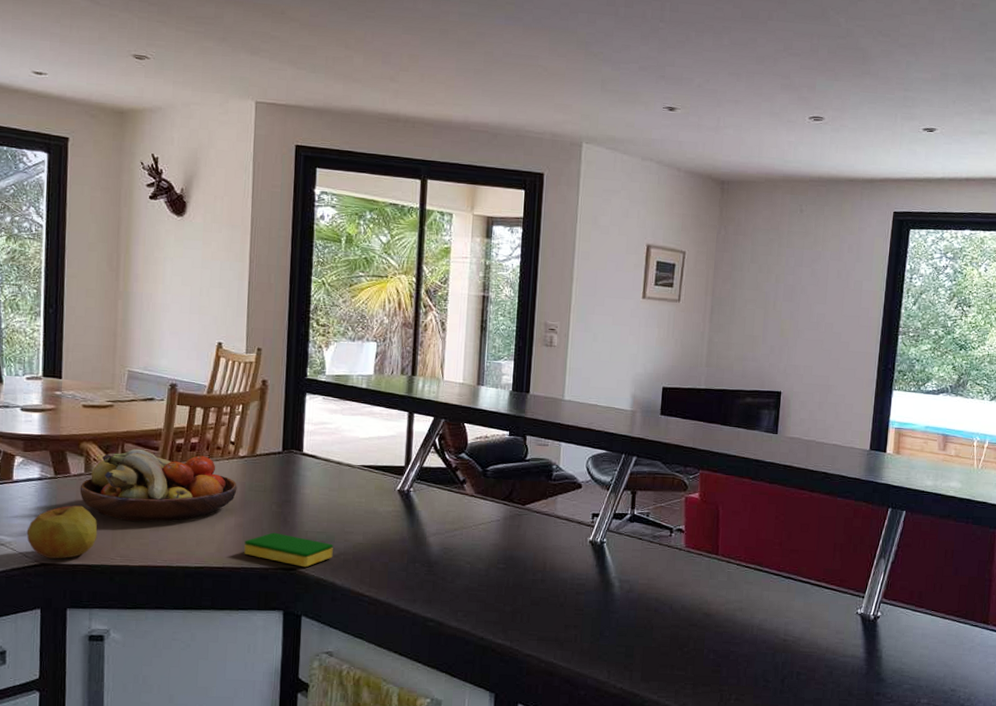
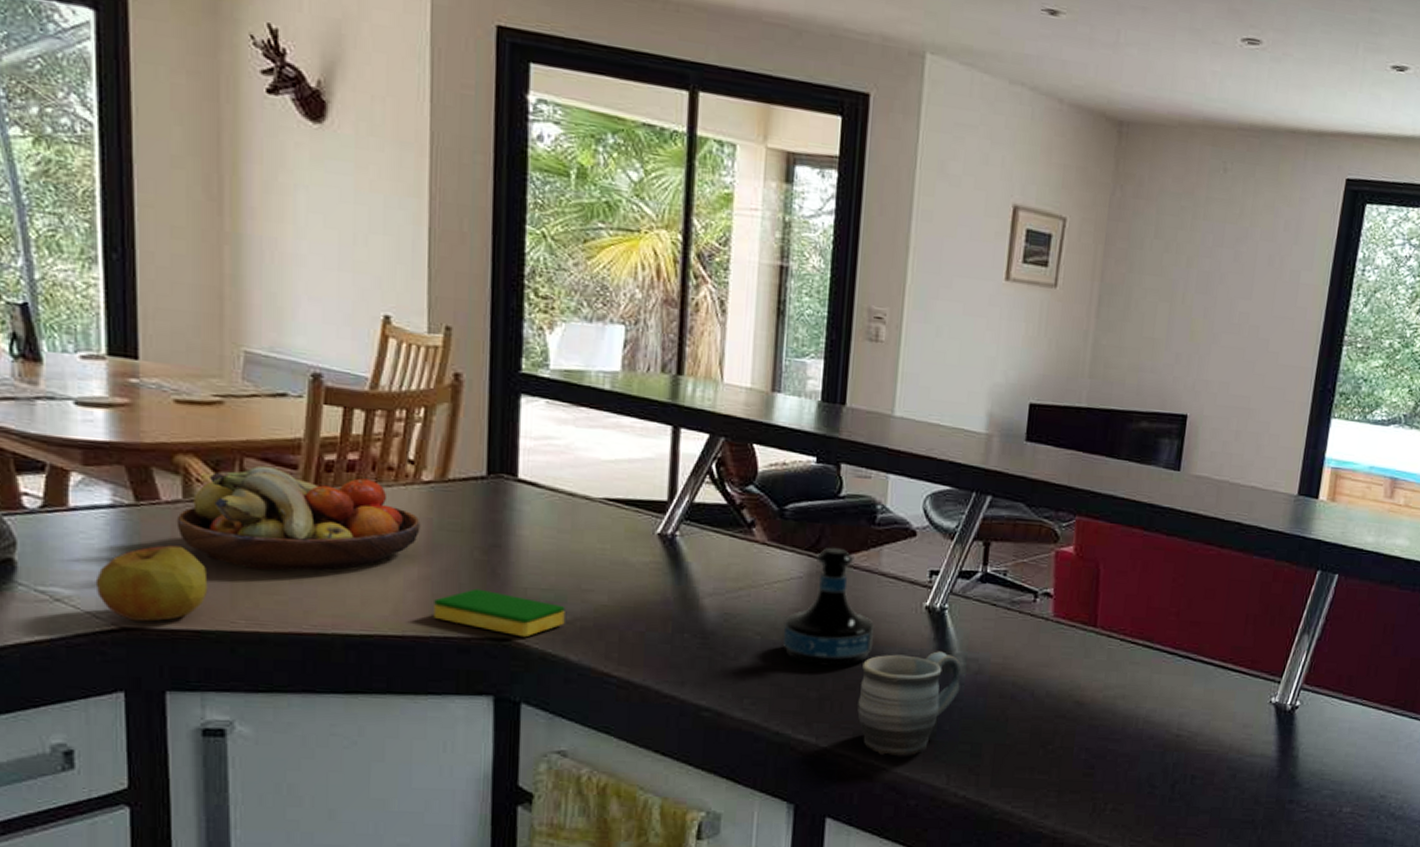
tequila bottle: none [486,497,552,587] -> present [782,547,874,667]
mug: none [540,575,617,657] -> present [857,651,962,757]

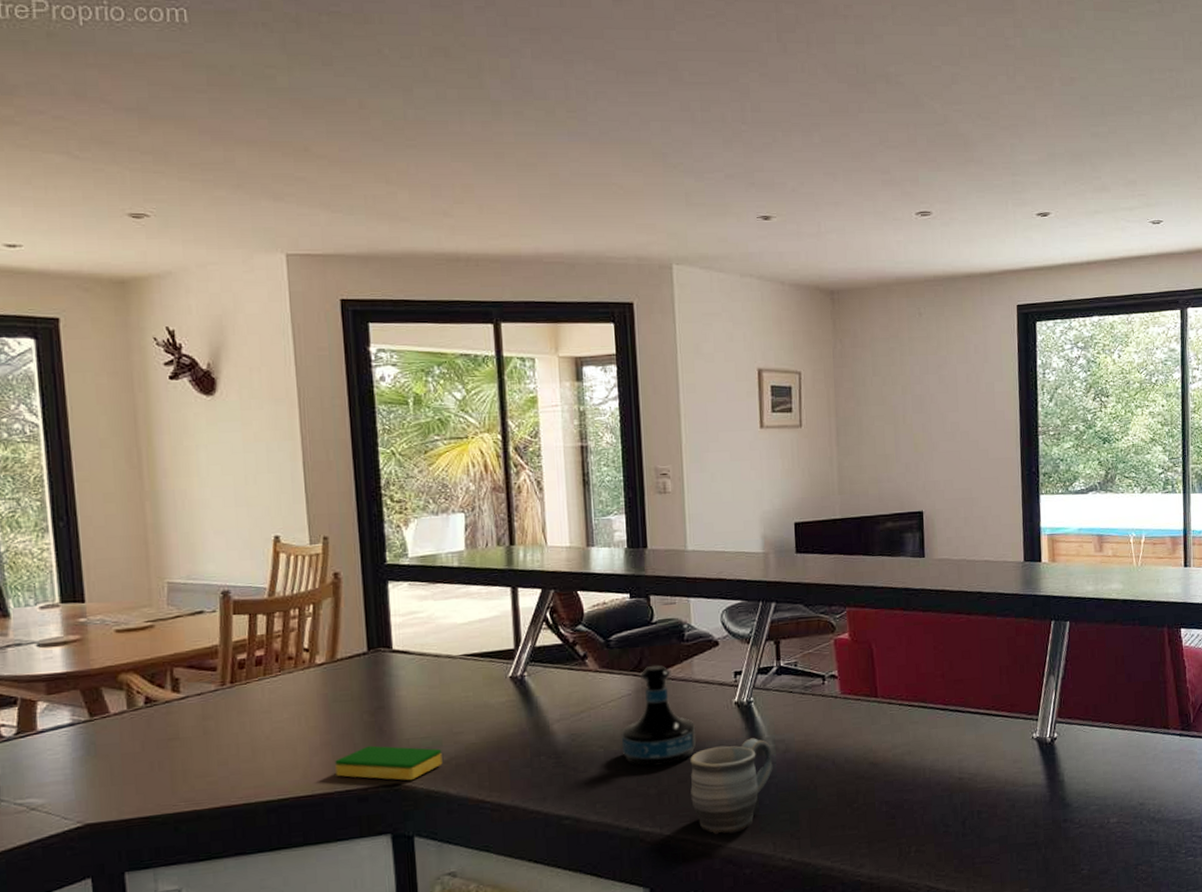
apple: present [95,545,208,622] -> none [62,748,153,817]
fruit bowl: present [176,465,421,571] -> none [123,669,319,759]

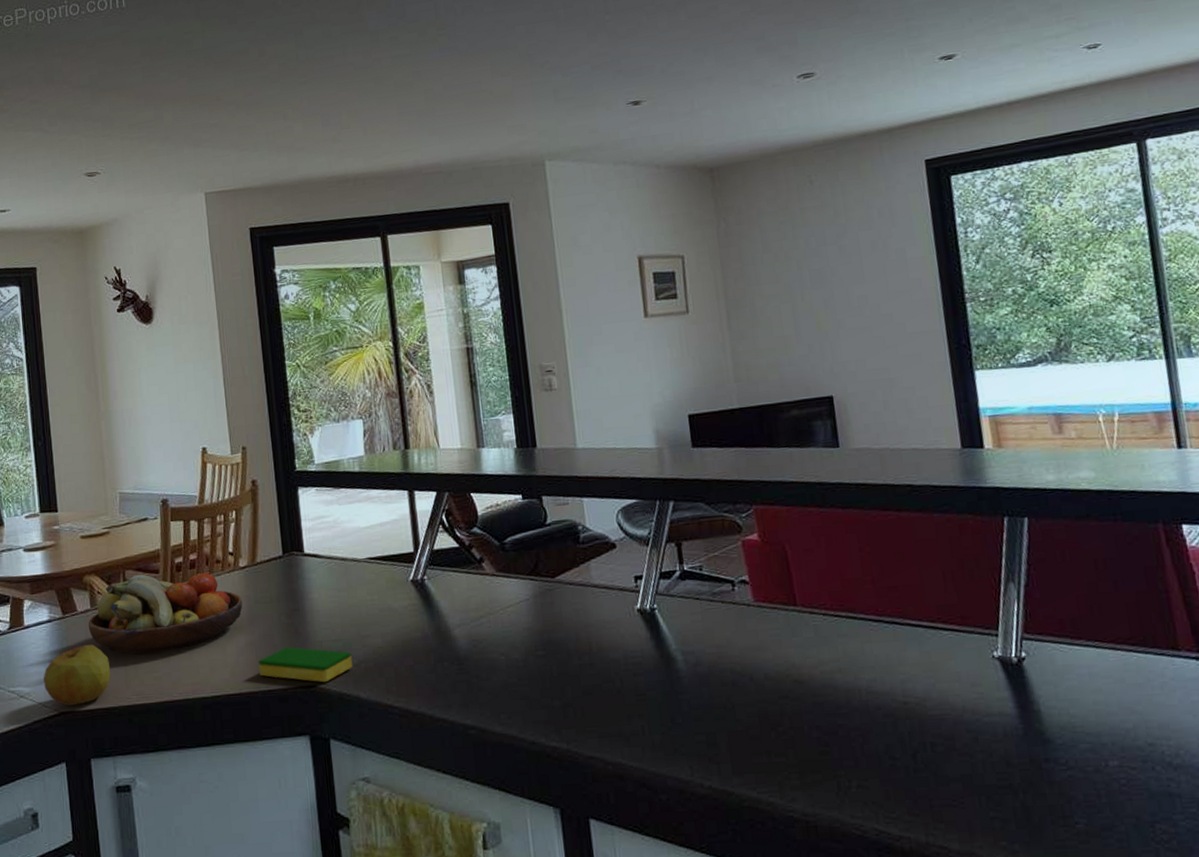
apple: none [62,748,153,817] -> present [43,644,111,706]
fruit bowl: none [123,669,319,759] -> present [88,572,243,655]
tequila bottle: present [621,665,696,767] -> none [521,568,599,676]
mug: present [690,738,773,835] -> none [594,648,684,755]

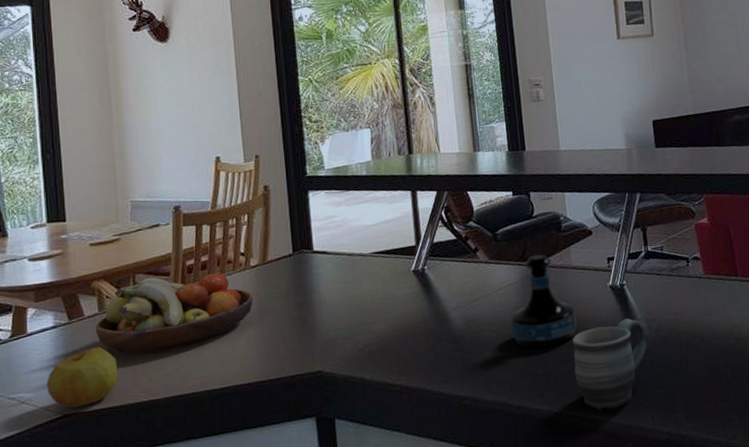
dish sponge: present [258,647,353,683] -> none [267,337,358,368]
tequila bottle: none [521,568,599,676] -> present [510,254,577,348]
mug: none [594,648,684,755] -> present [572,318,647,411]

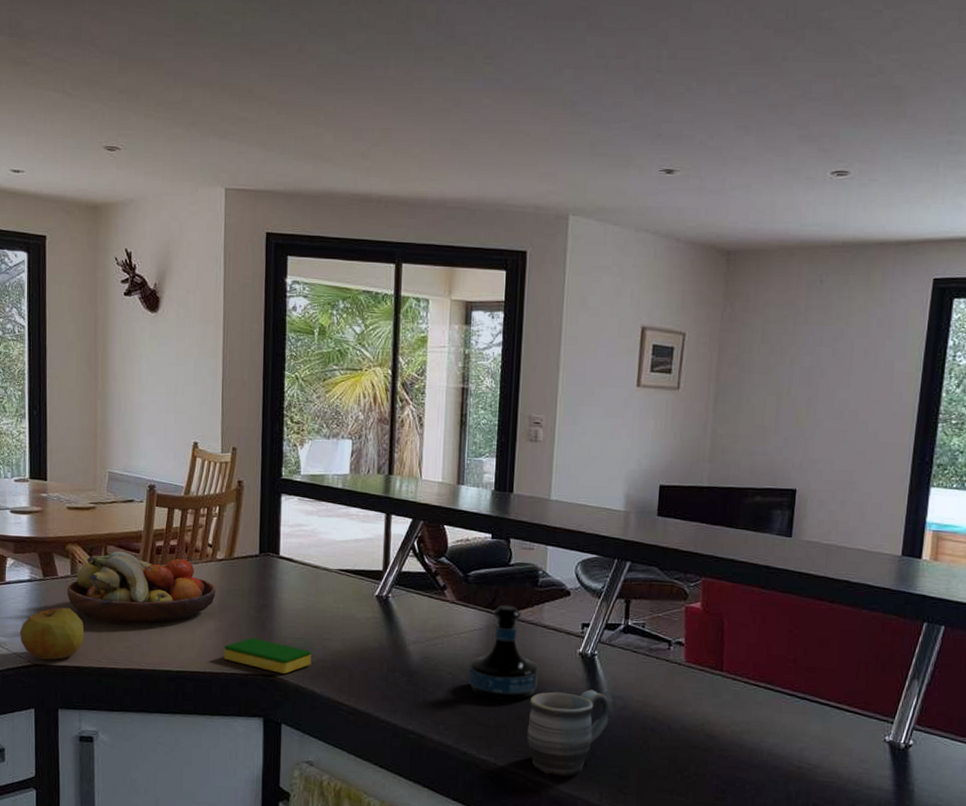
dish sponge: none [267,337,358,368] -> present [224,637,312,674]

